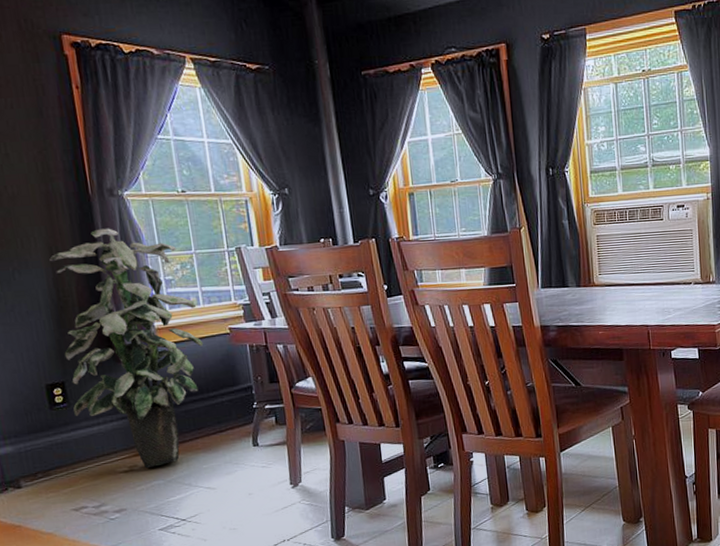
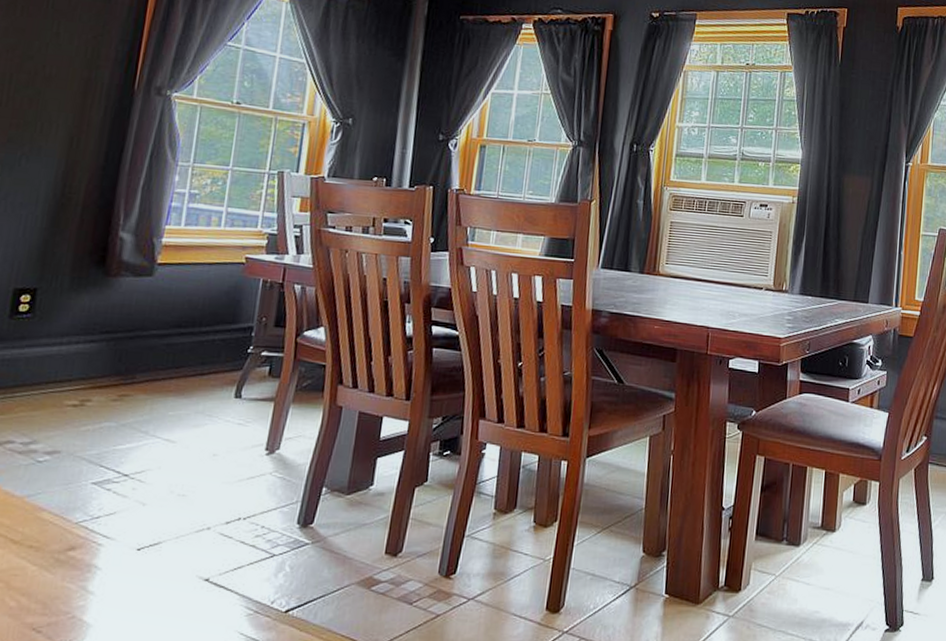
indoor plant: present [49,228,204,468] -> none [35,126,217,405]

